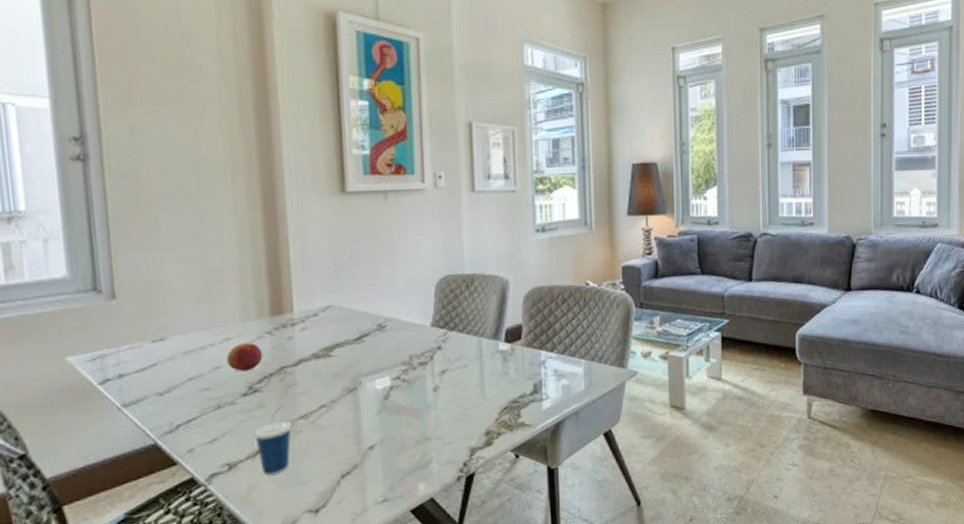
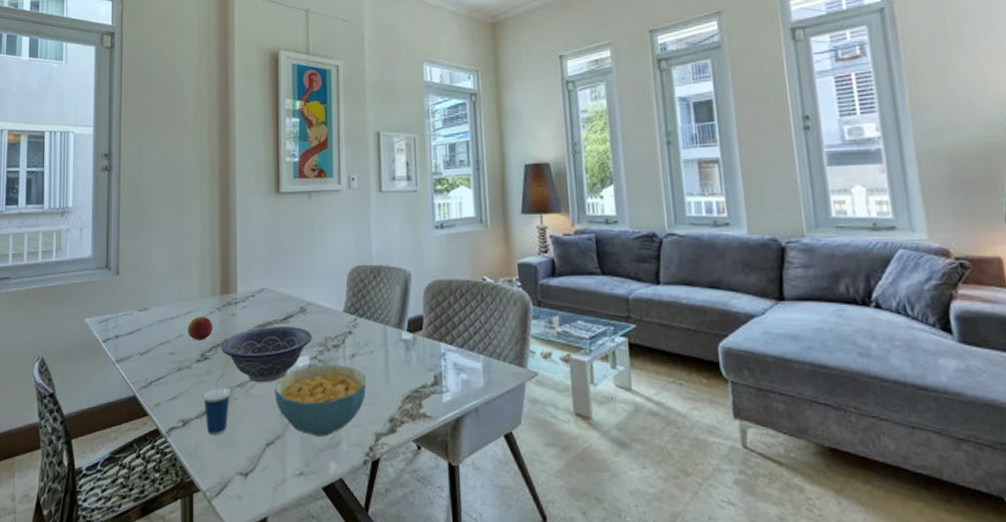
decorative bowl: none [275,346,394,412] -> present [221,327,313,383]
cereal bowl: none [348,382,459,461] -> present [274,364,366,437]

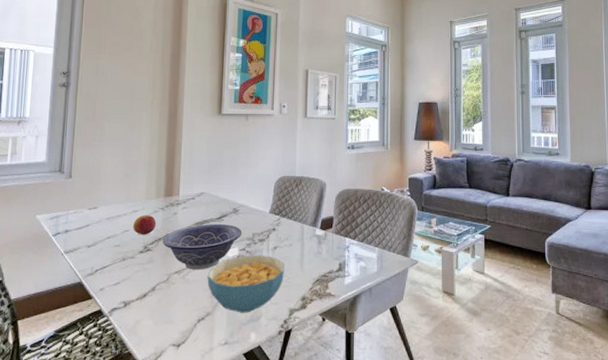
cup: present [202,374,231,435] -> none [143,263,169,313]

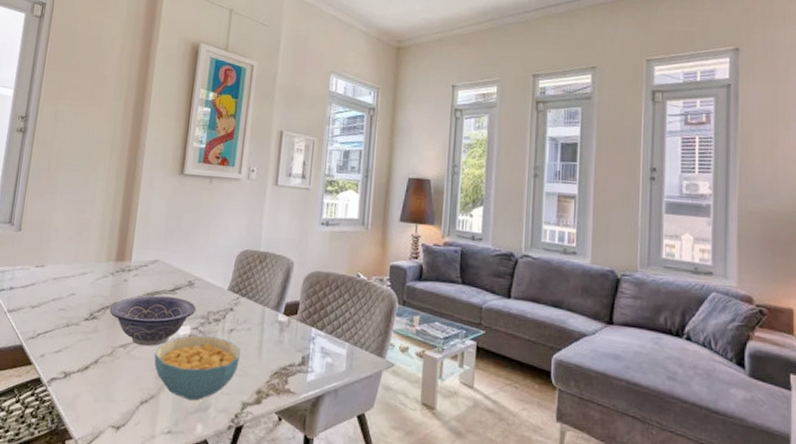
fruit: present [133,215,156,235] -> none [80,279,105,301]

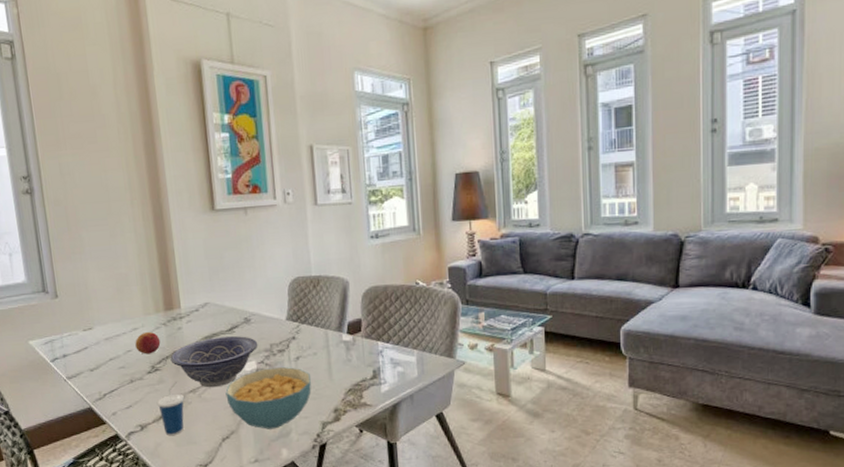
fruit: none [80,279,105,301] -> present [135,332,161,354]
cup: none [85,334,114,389] -> present [157,382,184,435]

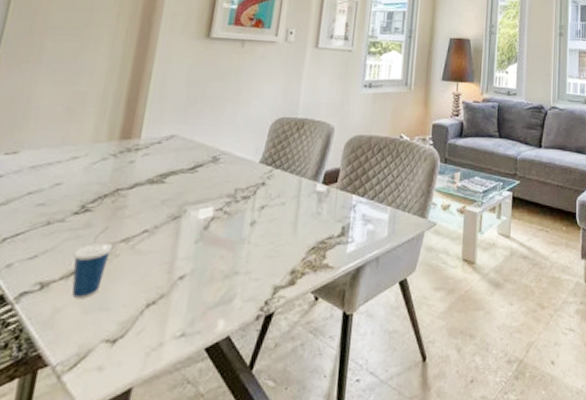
fruit: present [135,332,161,354] -> none [68,163,104,190]
decorative bowl: present [170,336,258,388] -> none [108,176,222,237]
cereal bowl: present [225,366,312,429] -> none [166,216,273,293]

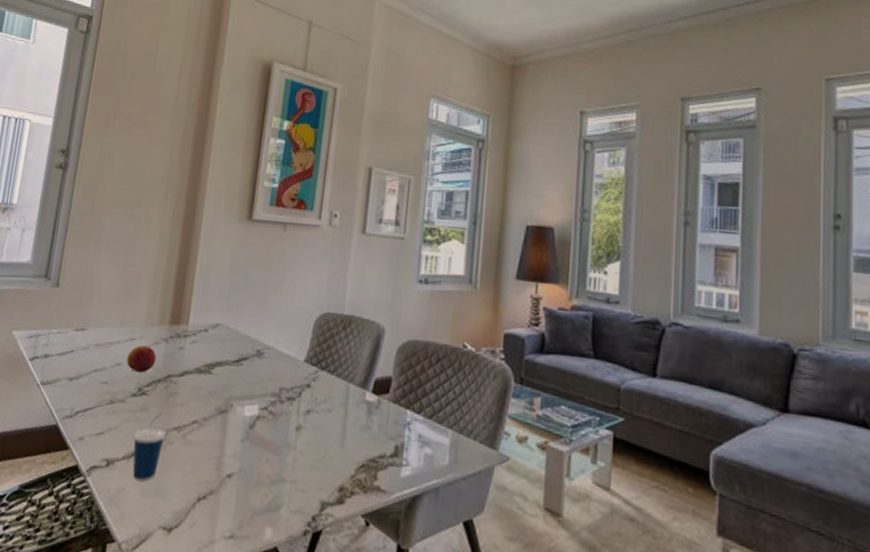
fruit: none [68,163,104,190] -> present [126,345,157,373]

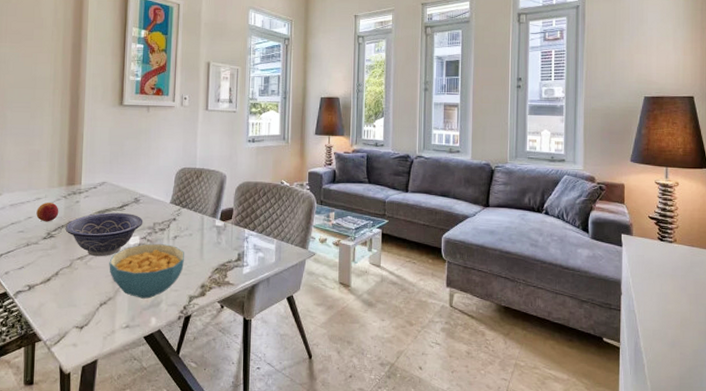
cup: present [132,413,166,481] -> none [46,249,72,297]
decorative bowl: none [161,367,266,430] -> present [65,213,143,257]
cereal bowl: none [214,417,319,499] -> present [109,243,184,299]

